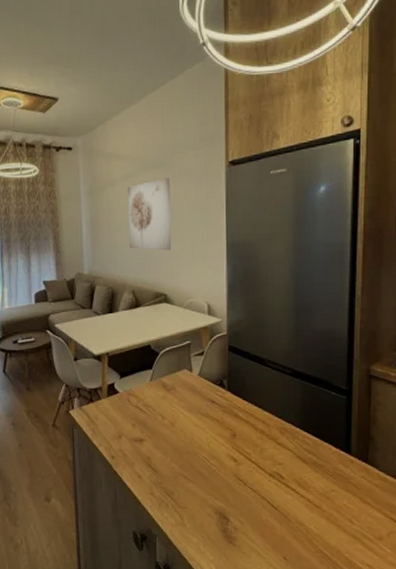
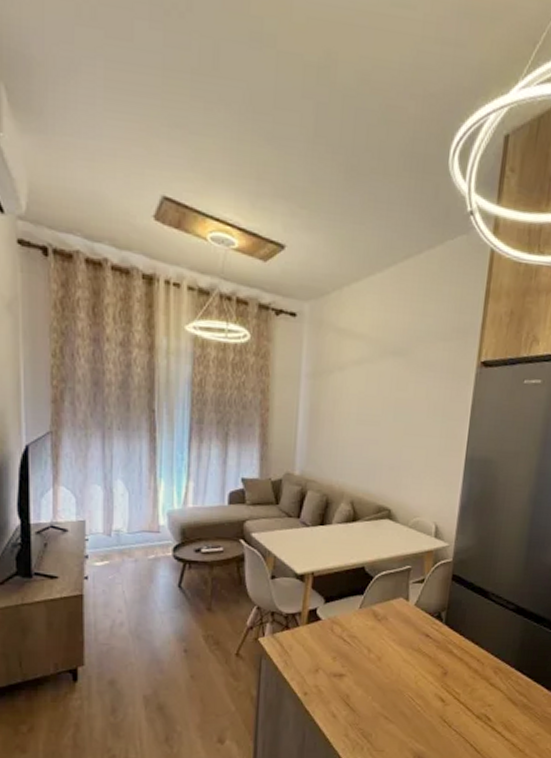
wall art: present [127,178,172,251] -> none [354,370,411,458]

